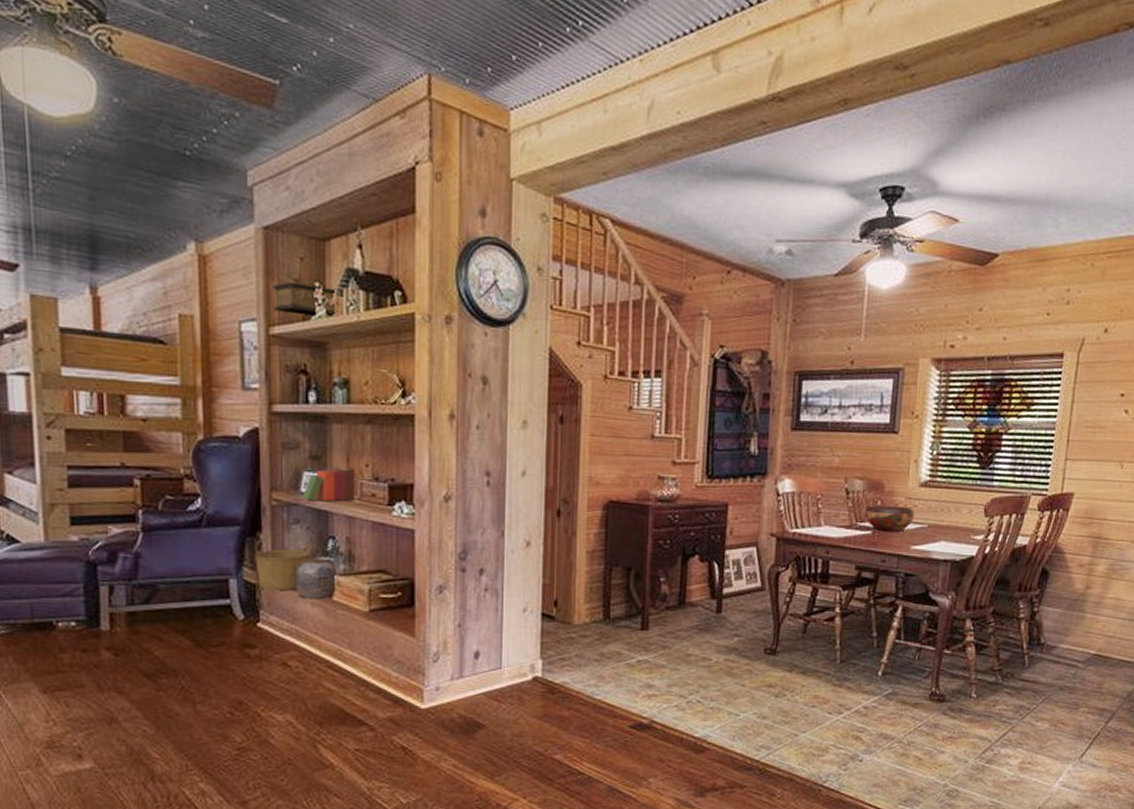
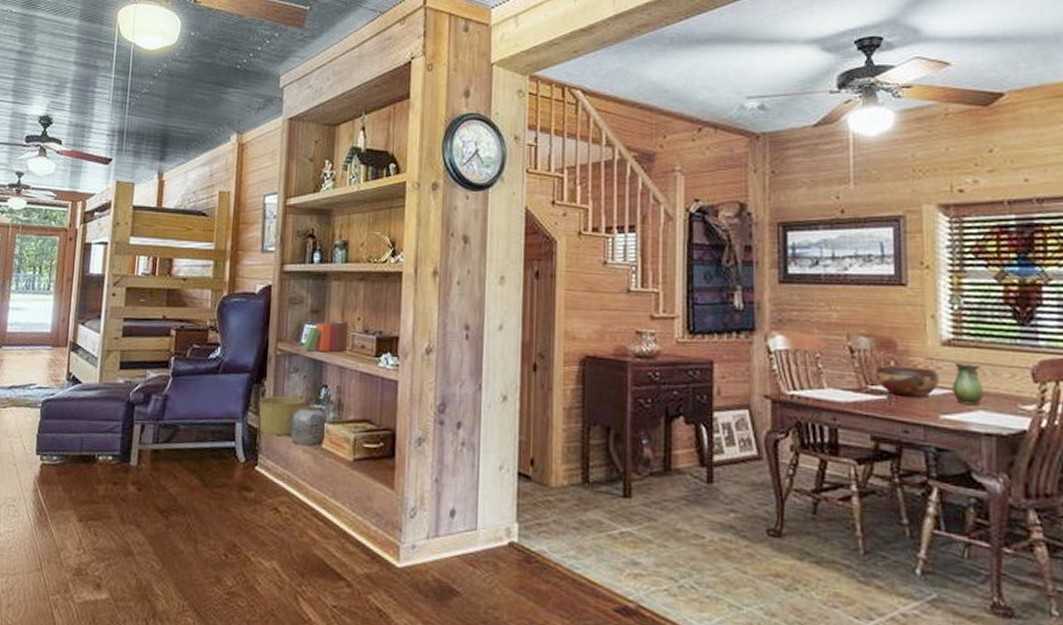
decorative box: present [273,281,338,318] -> none [291,161,343,190]
pitcher: none [923,501,948,538] -> present [952,363,985,406]

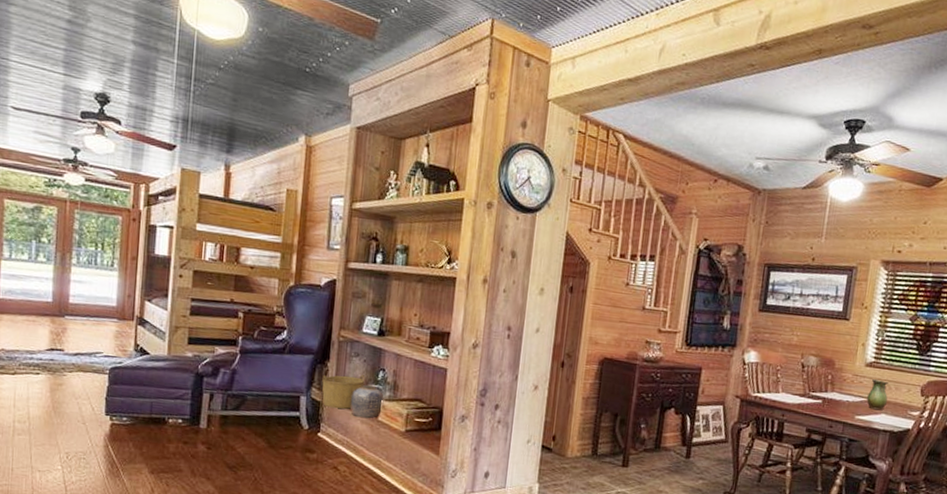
books: present [302,320,348,353] -> none [363,315,405,342]
decorative bowl: present [874,365,939,398] -> none [816,378,860,403]

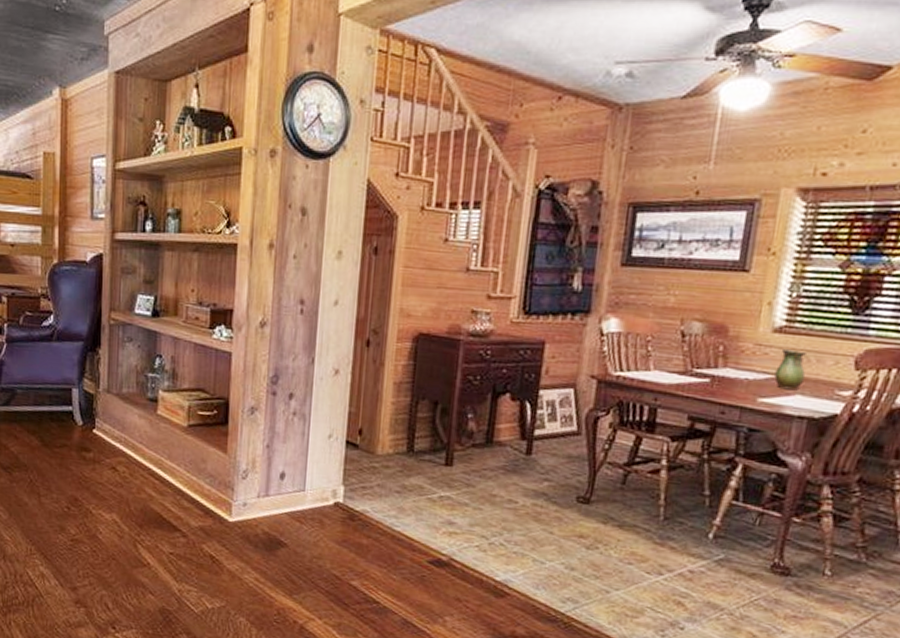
basket: present [322,375,365,410] -> none [94,362,141,403]
decorative jar: present [350,385,384,418] -> none [125,373,163,412]

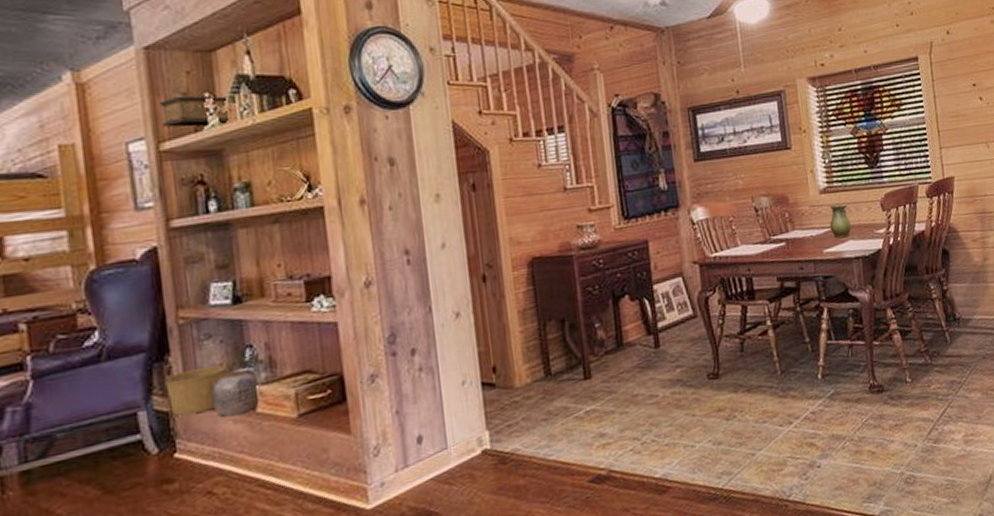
basket: none [94,362,141,403] -> present [164,360,228,417]
decorative box: none [120,120,175,154] -> present [159,95,232,128]
decorative jar: none [125,373,163,412] -> present [211,369,261,417]

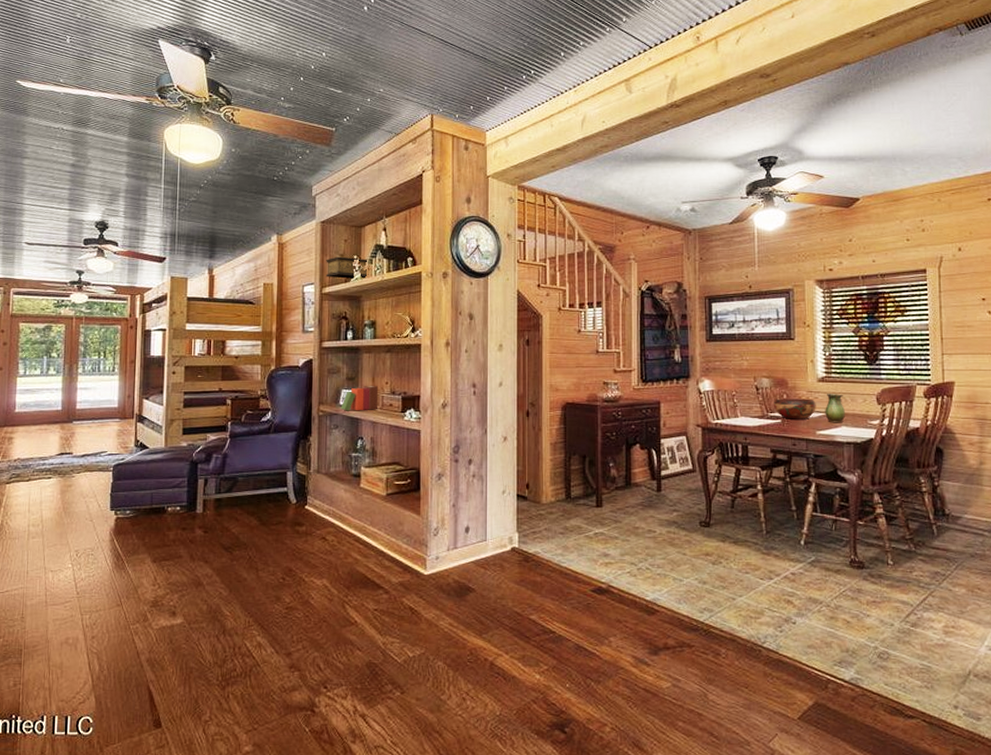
basket: present [164,360,228,417] -> none [306,445,345,481]
books: none [211,271,269,313] -> present [340,385,378,411]
decorative jar: present [211,369,261,417] -> none [333,454,364,486]
decorative bowl: none [774,214,821,241] -> present [773,398,816,420]

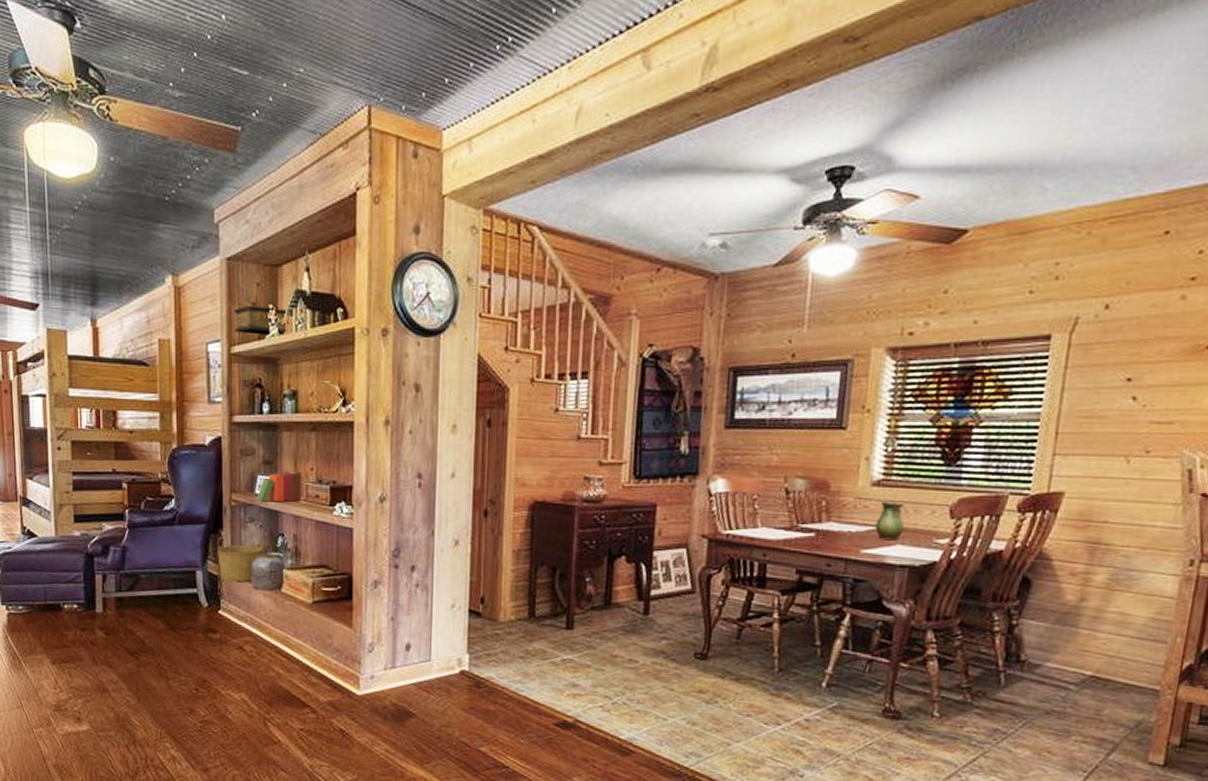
basket: none [306,445,345,481] -> present [217,542,263,583]
decorative jar: none [333,454,364,486] -> present [249,553,286,590]
decorative bowl: present [773,398,816,420] -> none [806,505,865,534]

